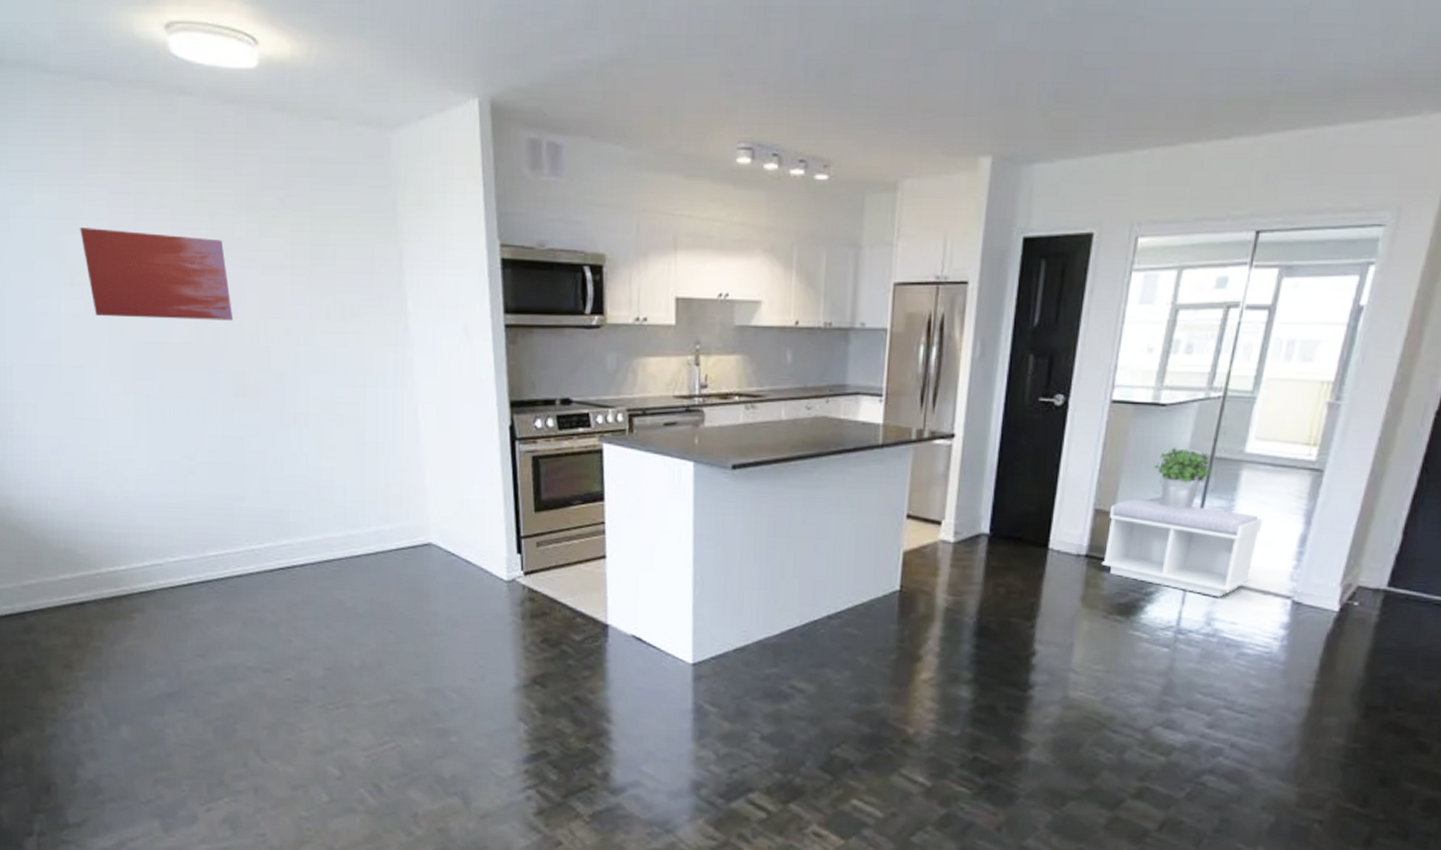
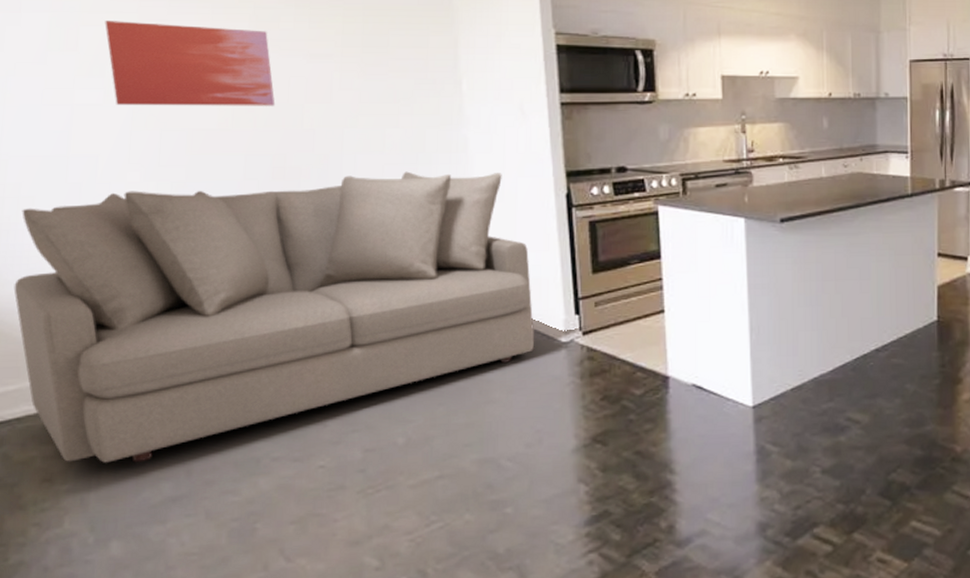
sofa: none [27,394,478,659] -> present [13,171,534,463]

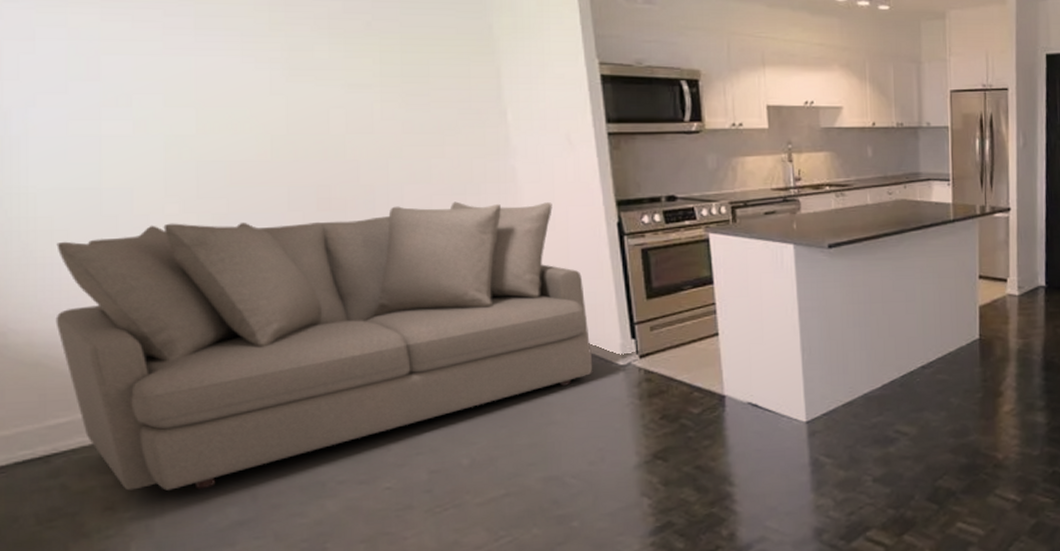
wall art: present [104,21,276,106] -> none [127,49,315,137]

